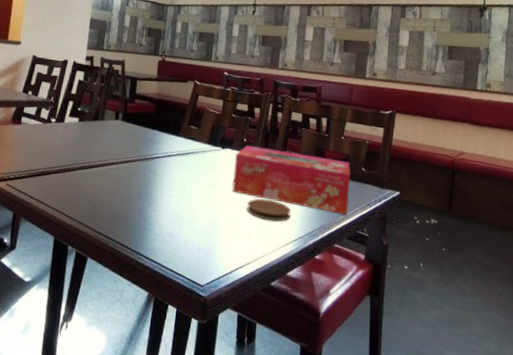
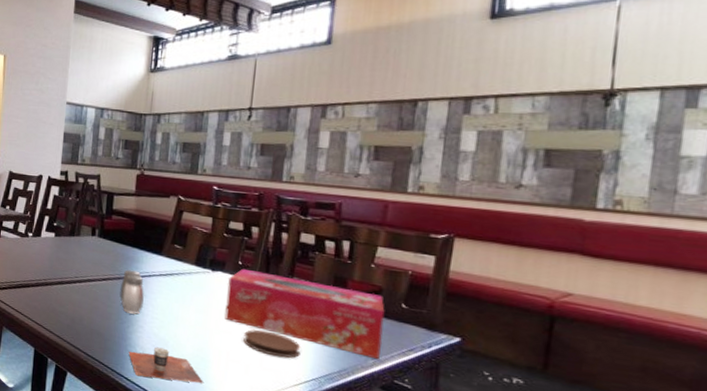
salt and pepper shaker: none [140,151,163,194] -> present [119,269,144,314]
cup: none [147,223,214,254] -> present [128,347,204,384]

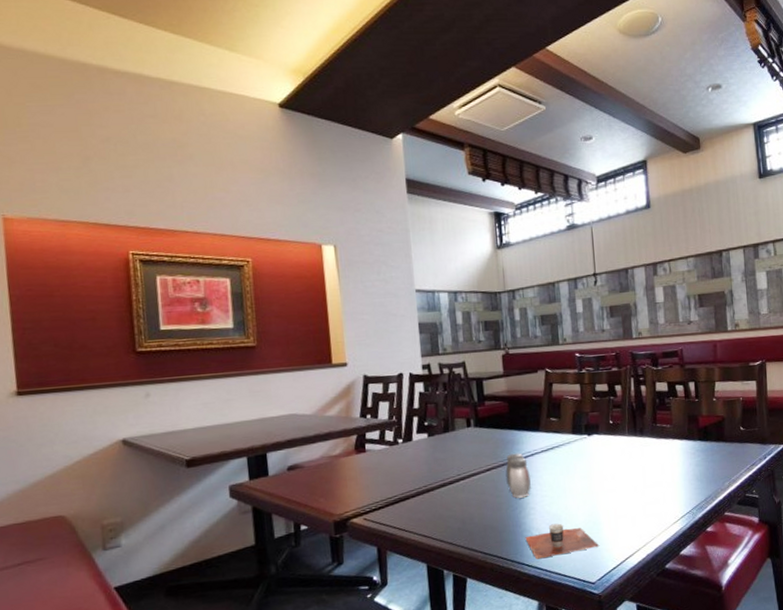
tissue box: present [225,268,385,360] -> none [604,423,733,480]
coaster: present [243,329,301,358] -> none [626,479,674,502]

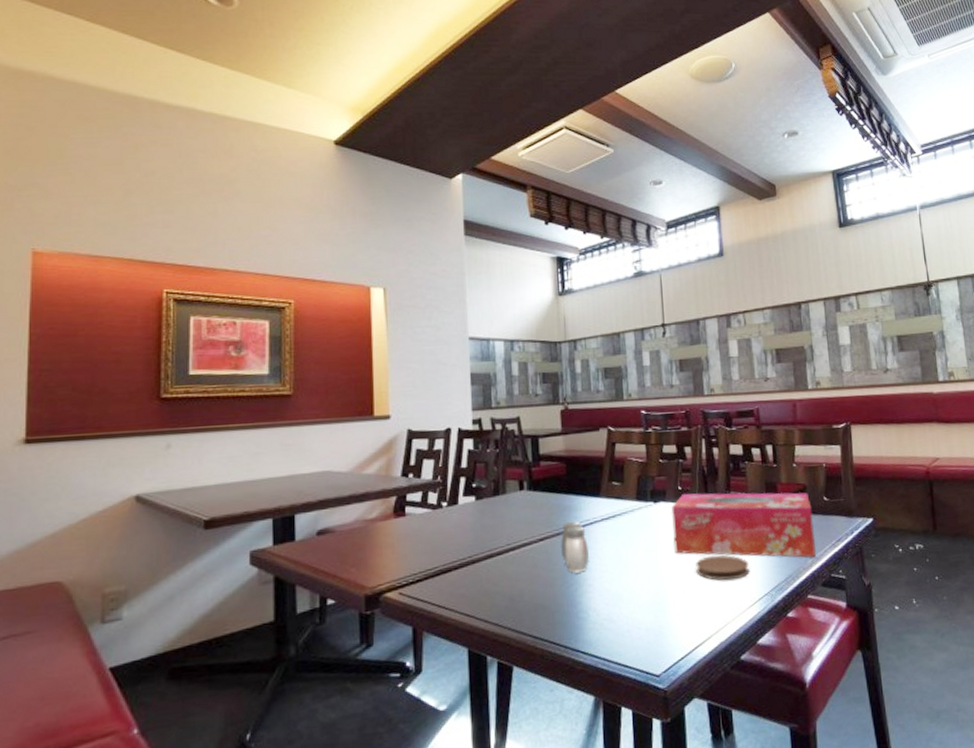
cup: present [525,523,600,560] -> none [581,603,666,646]
tissue box: none [604,423,733,480] -> present [671,492,816,558]
coaster: none [626,479,674,502] -> present [696,555,750,581]

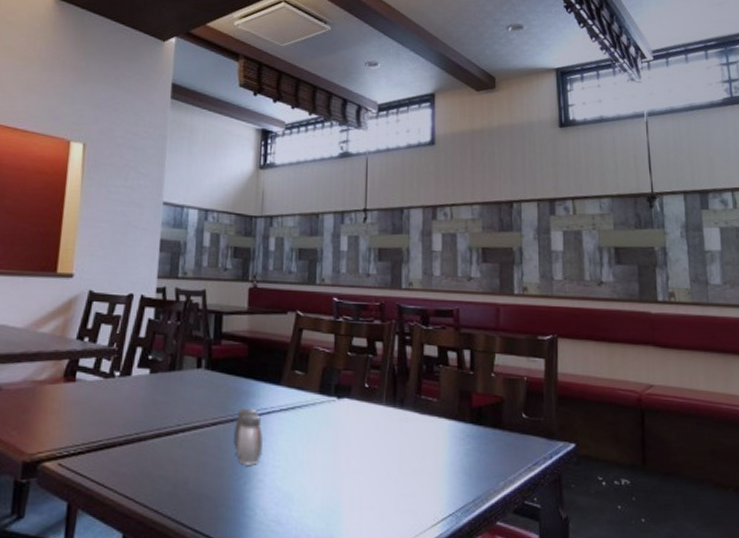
tissue box: present [671,492,816,558] -> none [355,391,510,480]
coaster: present [696,555,750,581] -> none [376,464,435,494]

